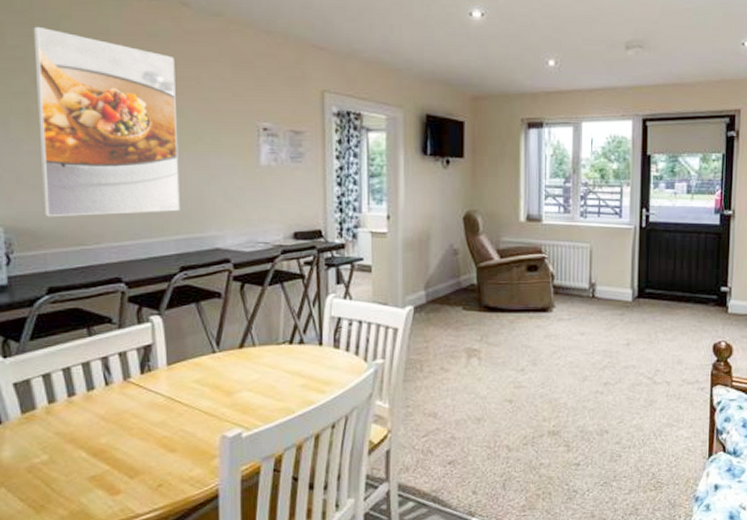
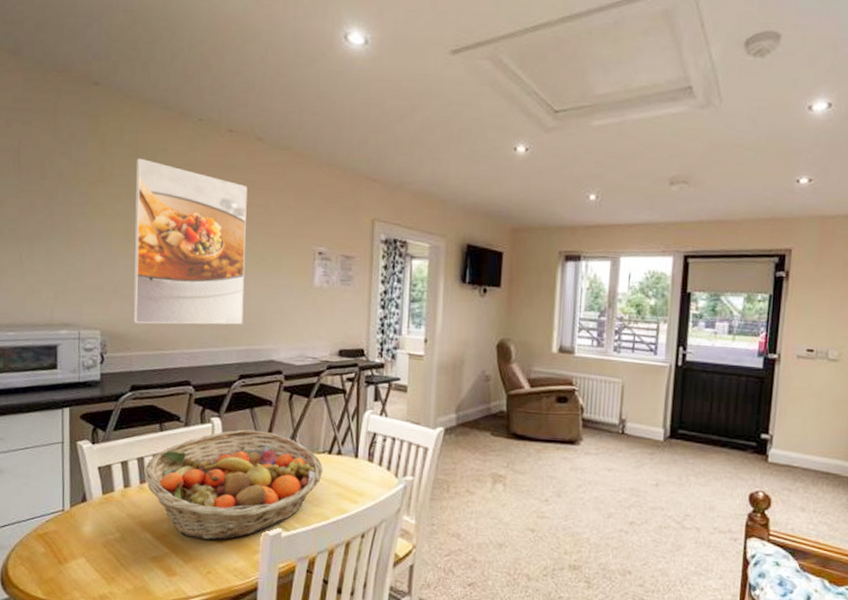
fruit basket: none [72,325,284,451] -> present [144,429,323,541]

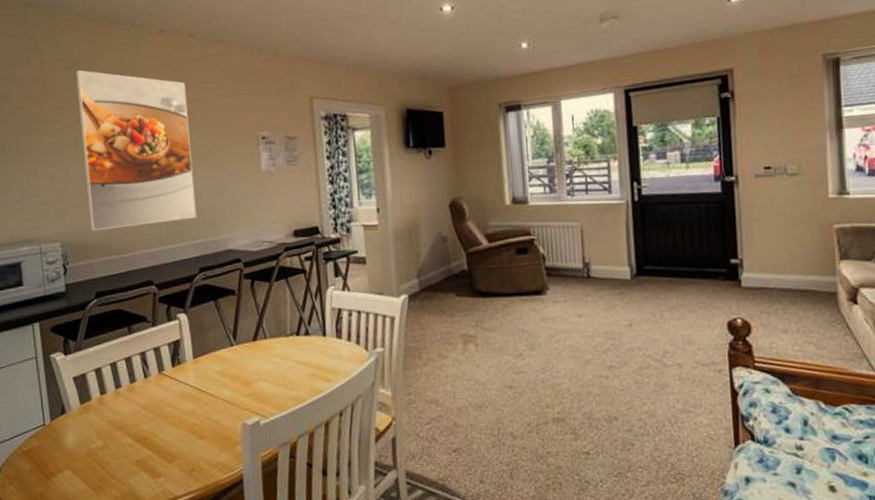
fruit basket: present [144,429,323,541] -> none [118,321,293,438]

